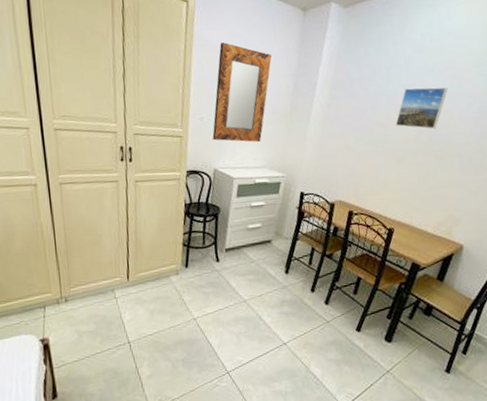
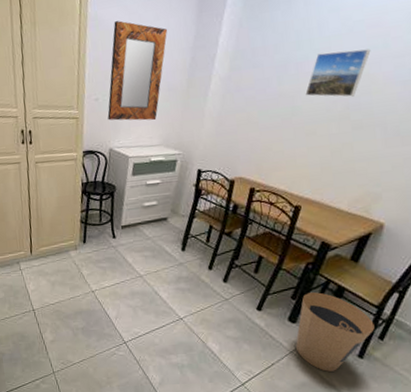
trash can: none [392,311,459,389] -> present [296,292,375,372]

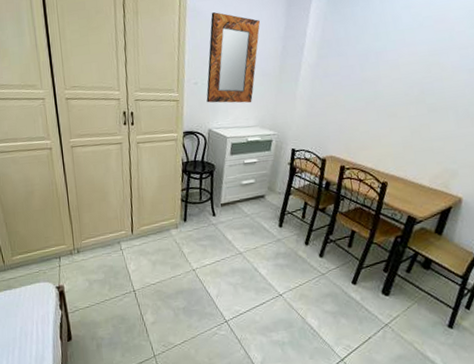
trash can: present [296,292,375,372] -> none [390,264,461,343]
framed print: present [305,49,371,97] -> none [385,41,439,83]

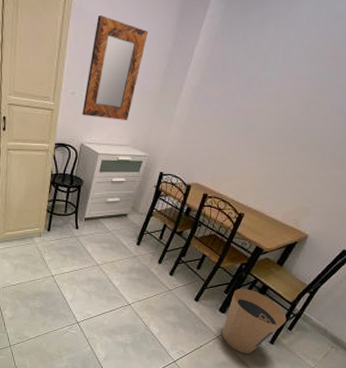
trash can: none [390,264,461,343] -> present [222,289,287,354]

